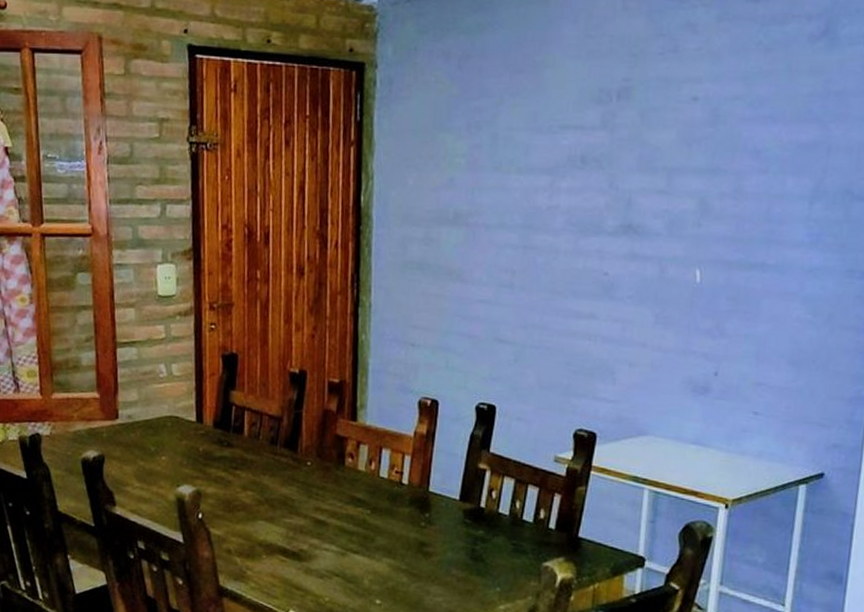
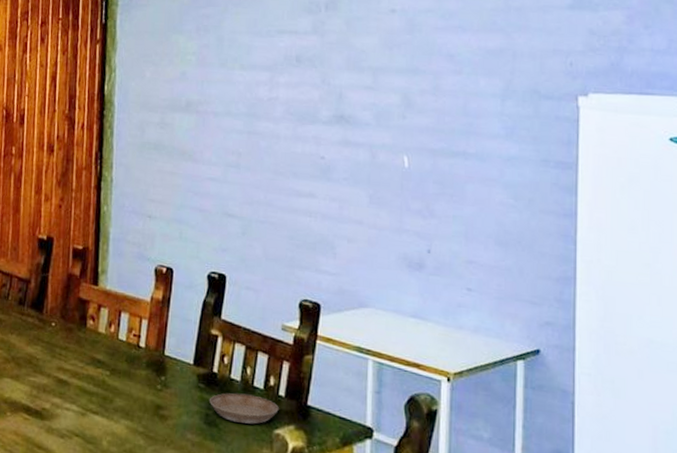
saucer: none [476,527,549,558] -> present [210,393,279,425]

